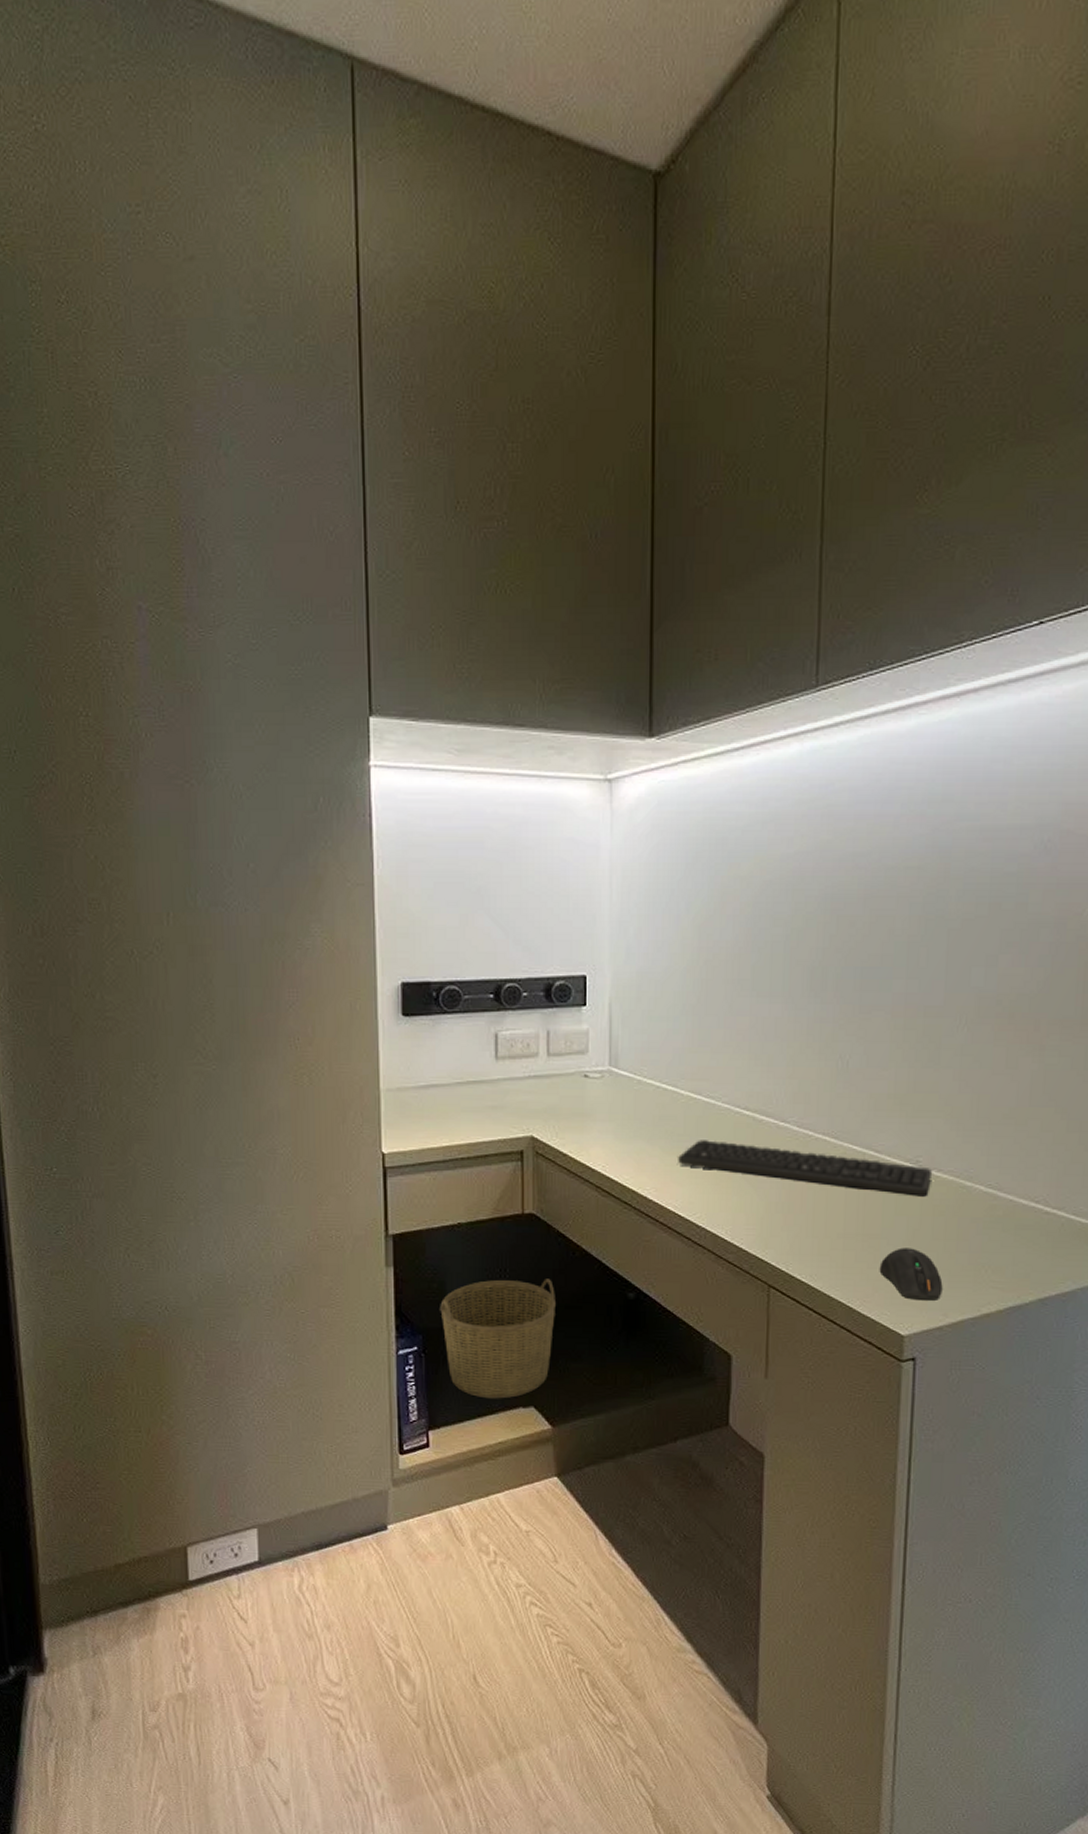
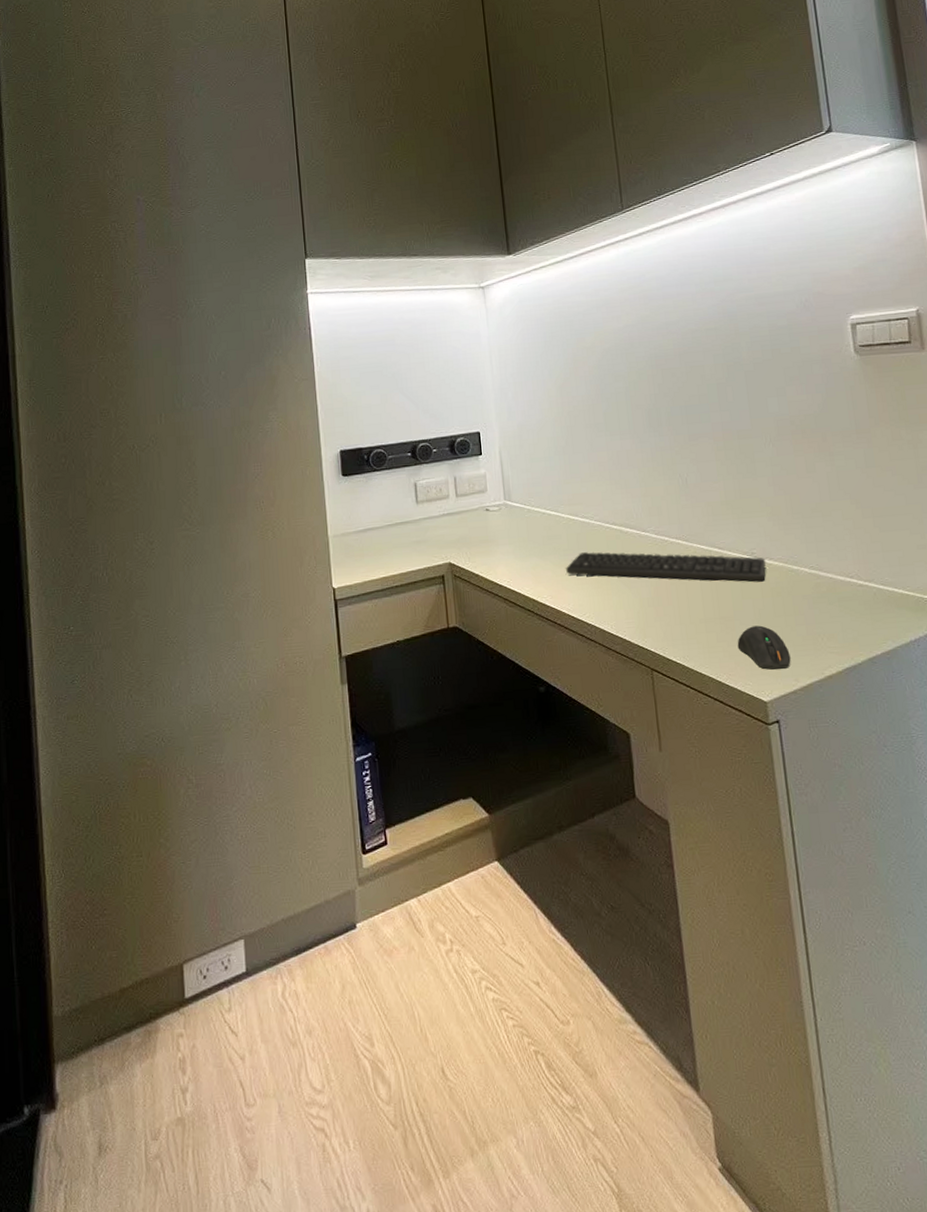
basket: present [440,1279,557,1399] -> none [387,681,483,795]

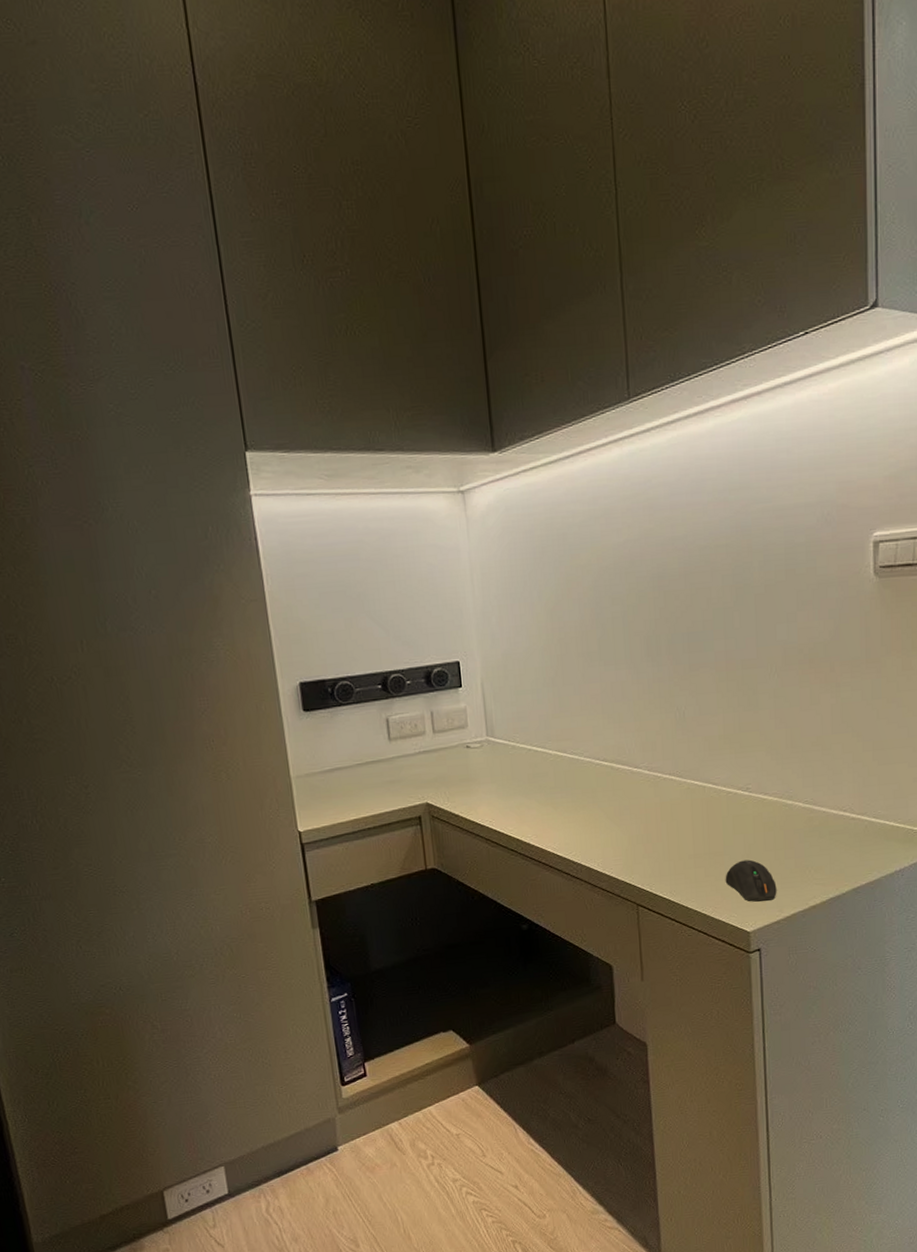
computer keyboard: present [566,552,767,582] -> none [552,789,761,817]

